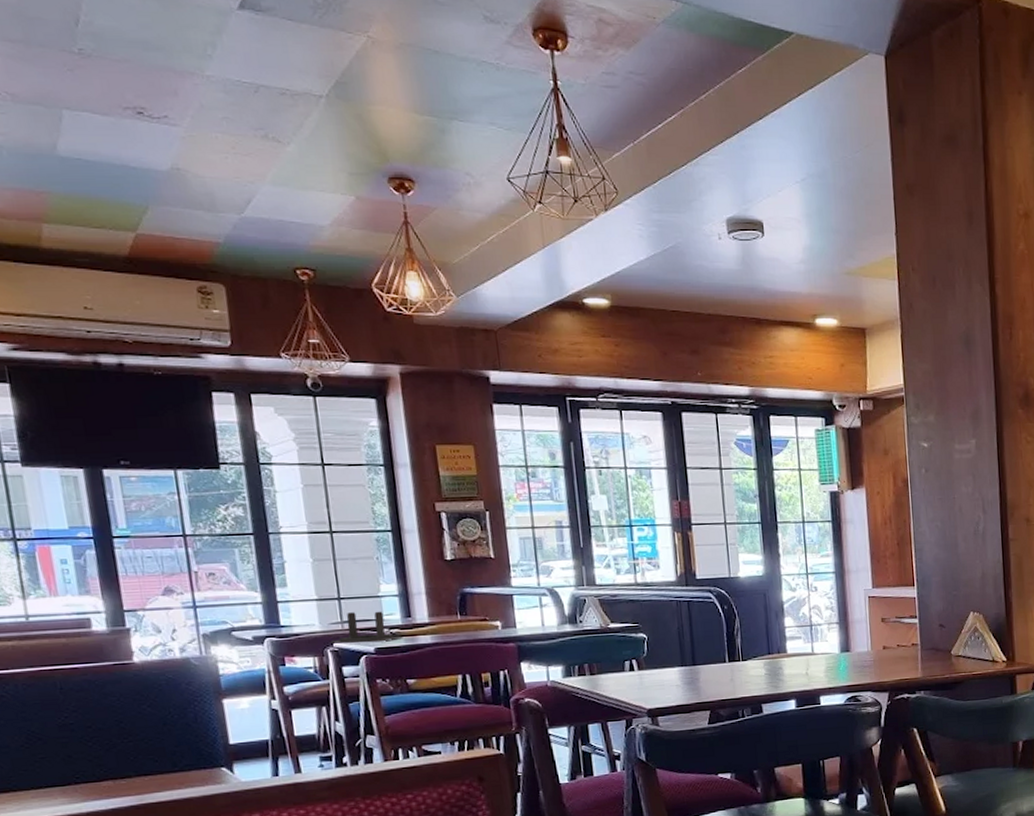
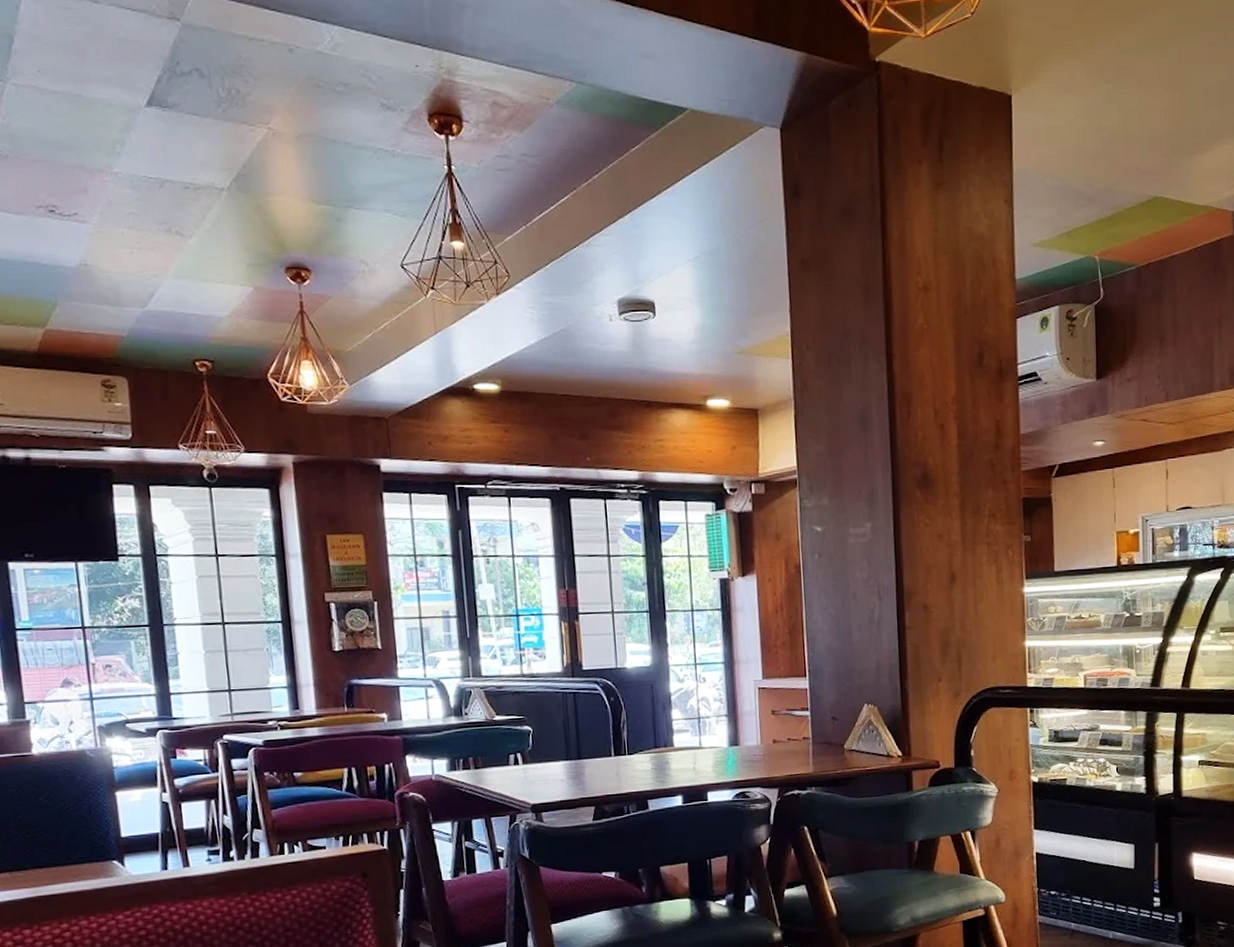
napkin holder: present [330,611,403,644] -> none [220,703,291,736]

